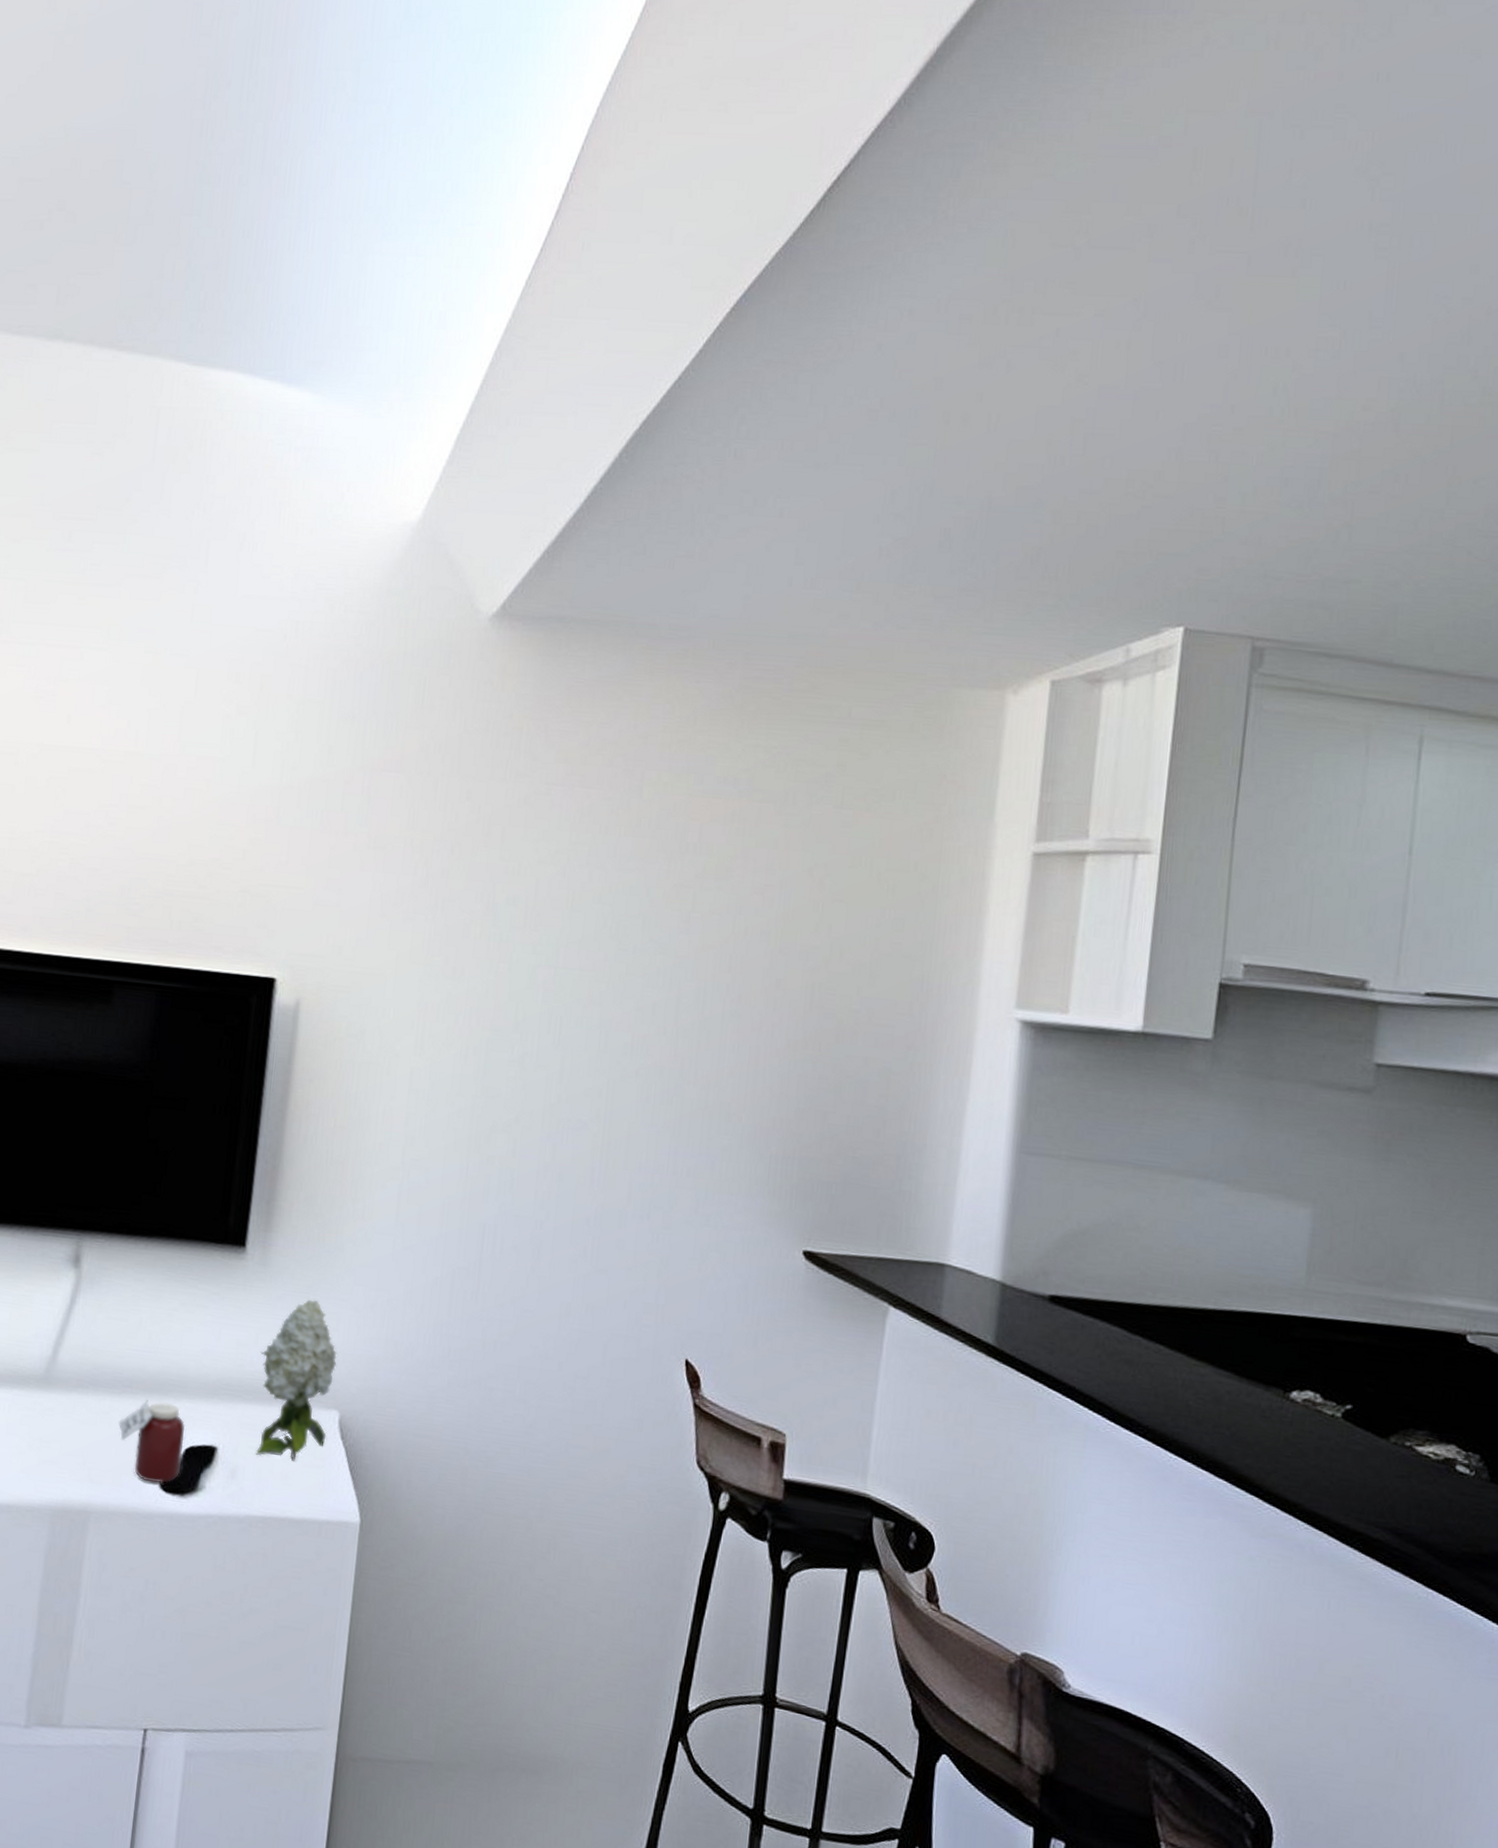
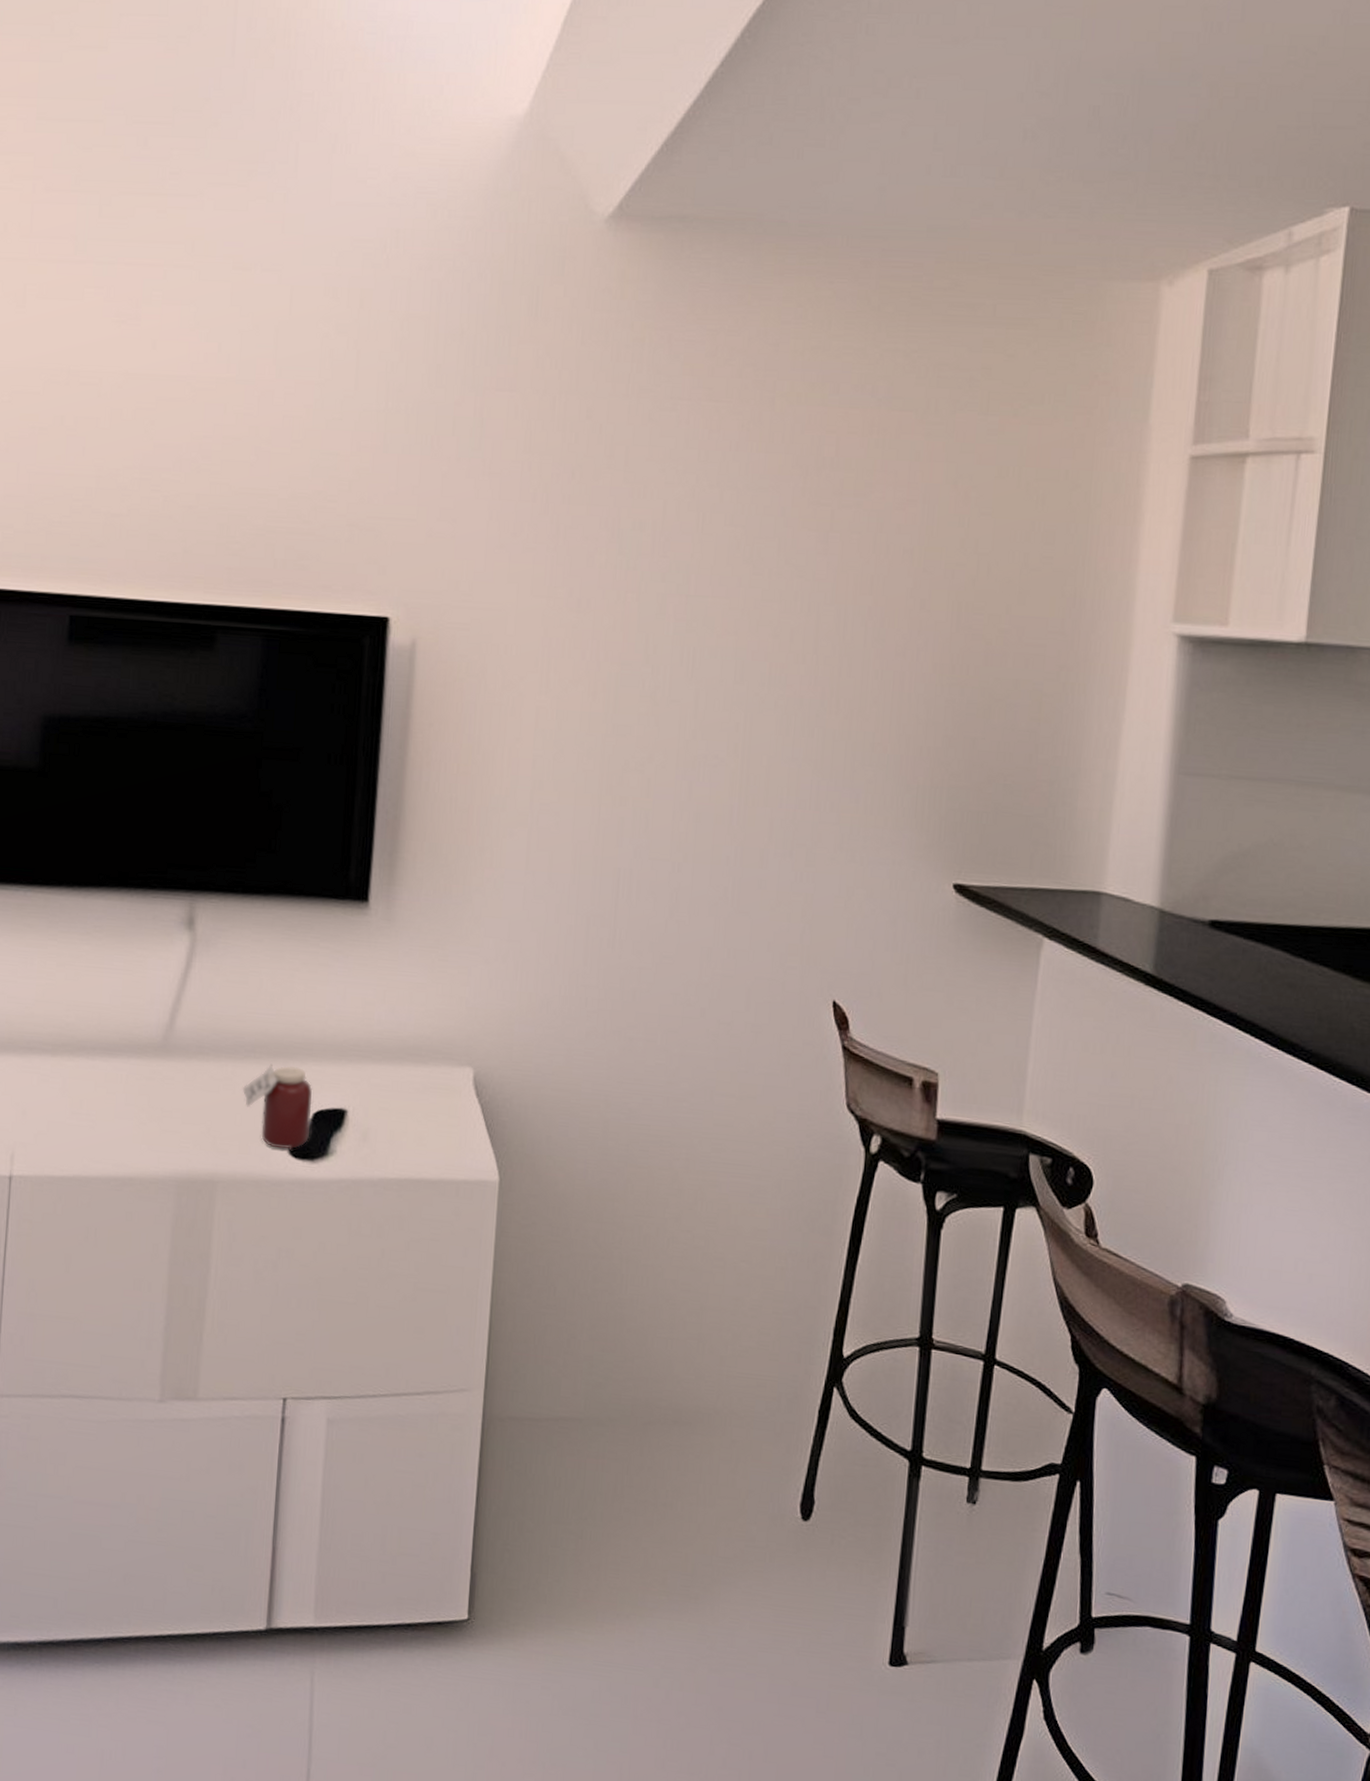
flower: present [255,1299,337,1461] -> none [387,953,469,1121]

